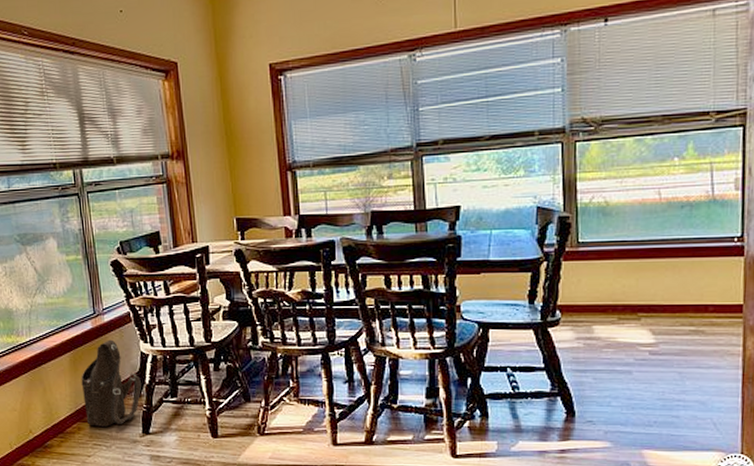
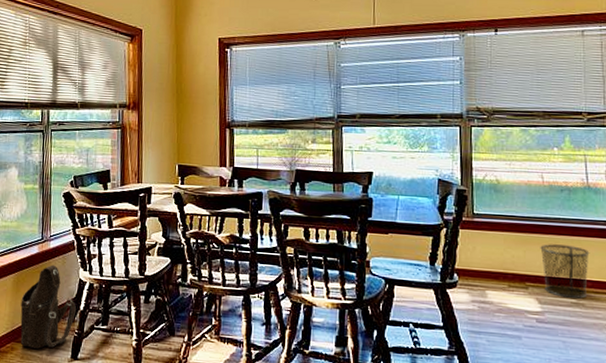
waste bin: none [655,268,713,325] -> present [540,244,590,299]

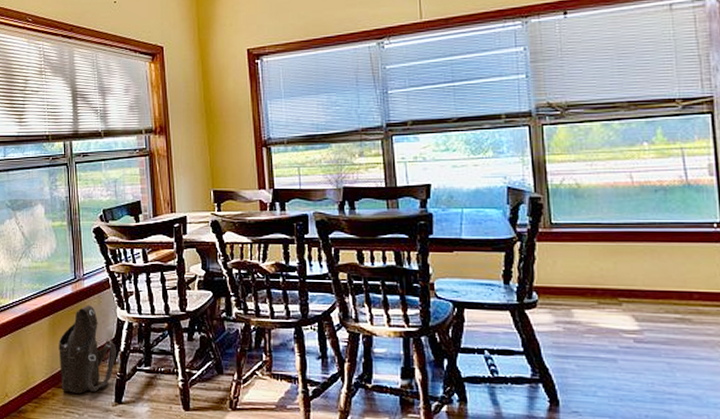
waste bin: present [540,244,590,299] -> none [633,253,695,313]

